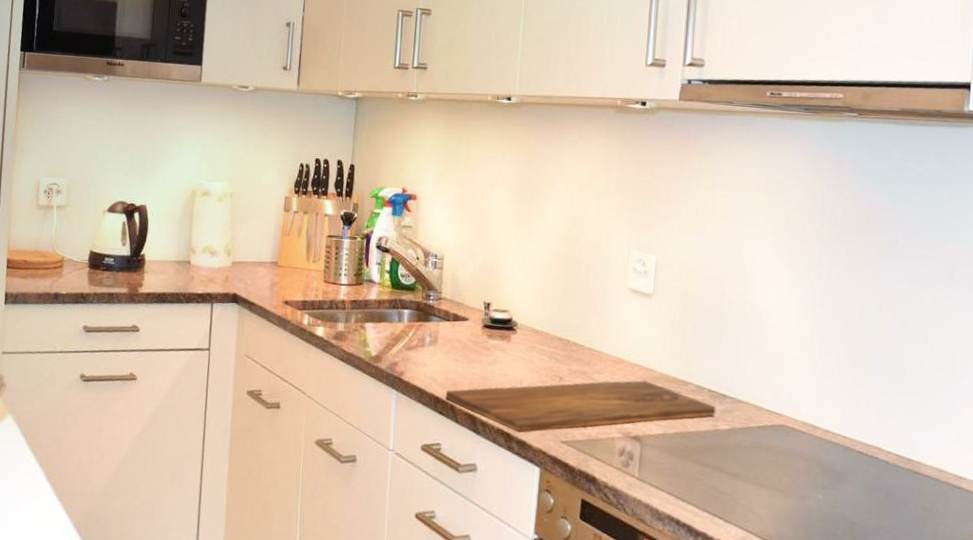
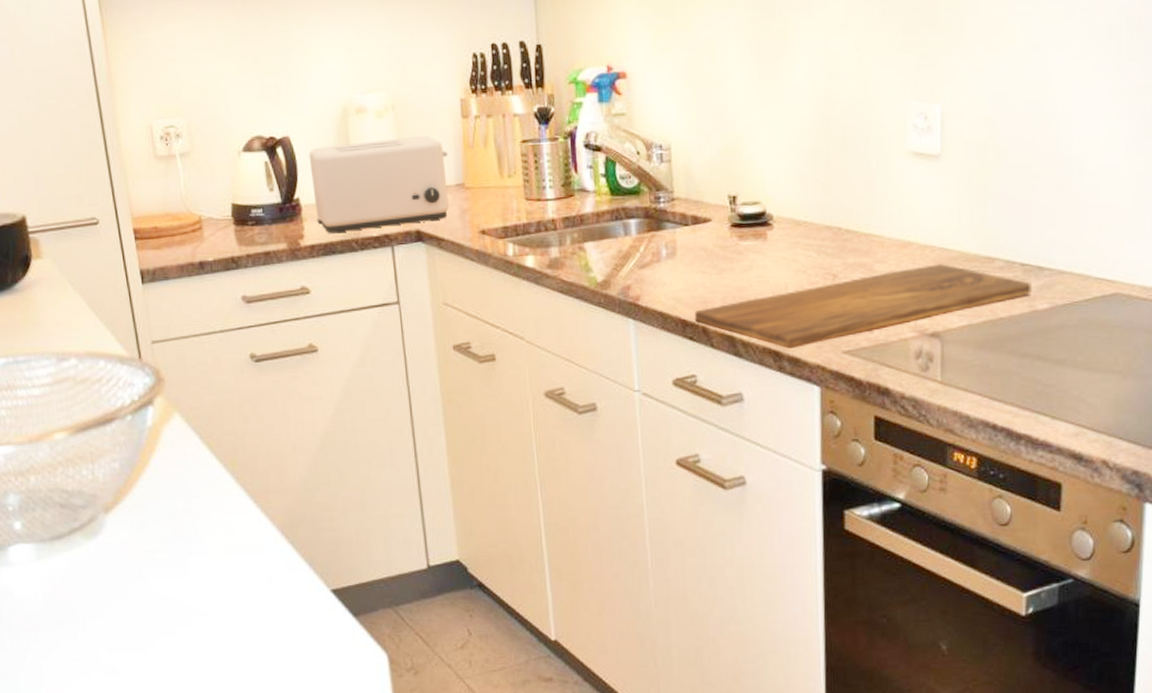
toaster: none [155,217,269,289] -> present [308,135,449,234]

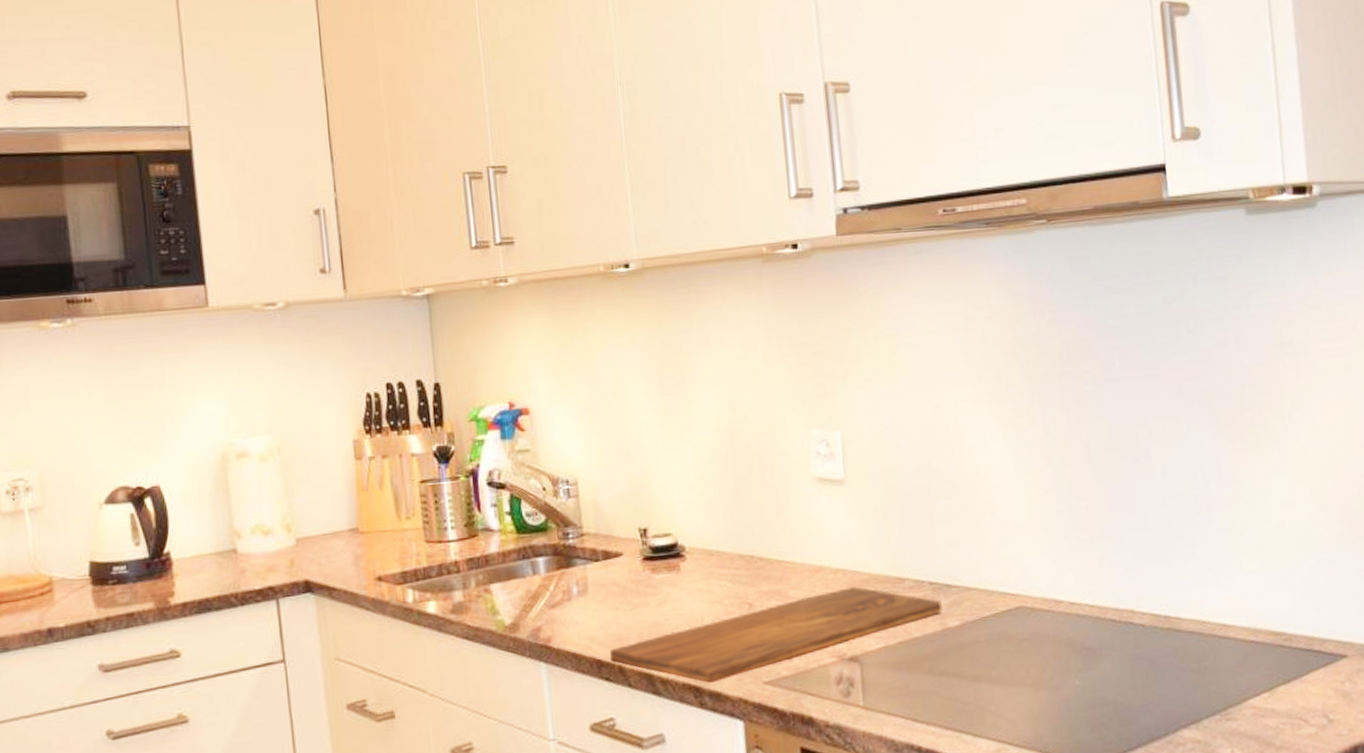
toaster: present [308,135,449,234] -> none [182,479,341,588]

